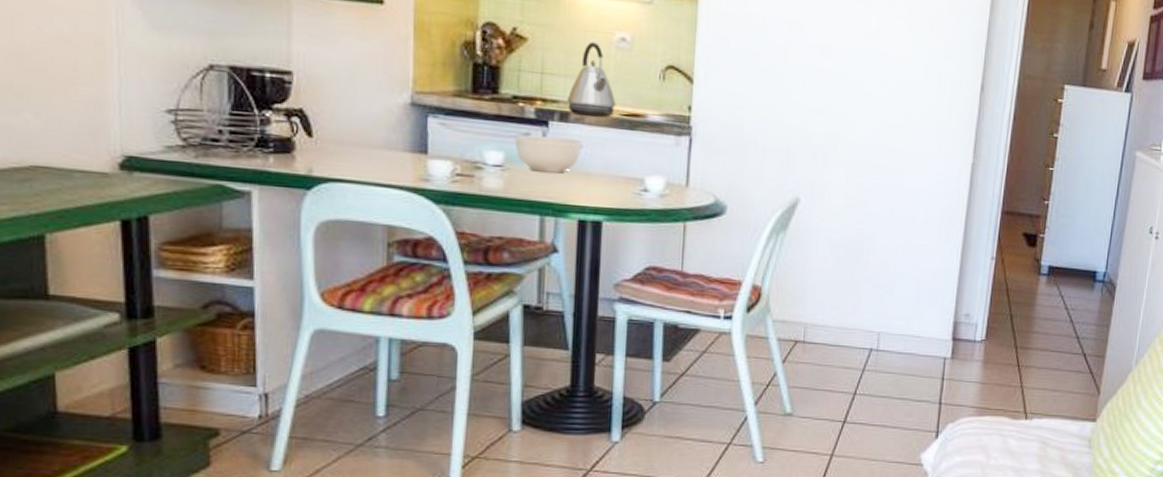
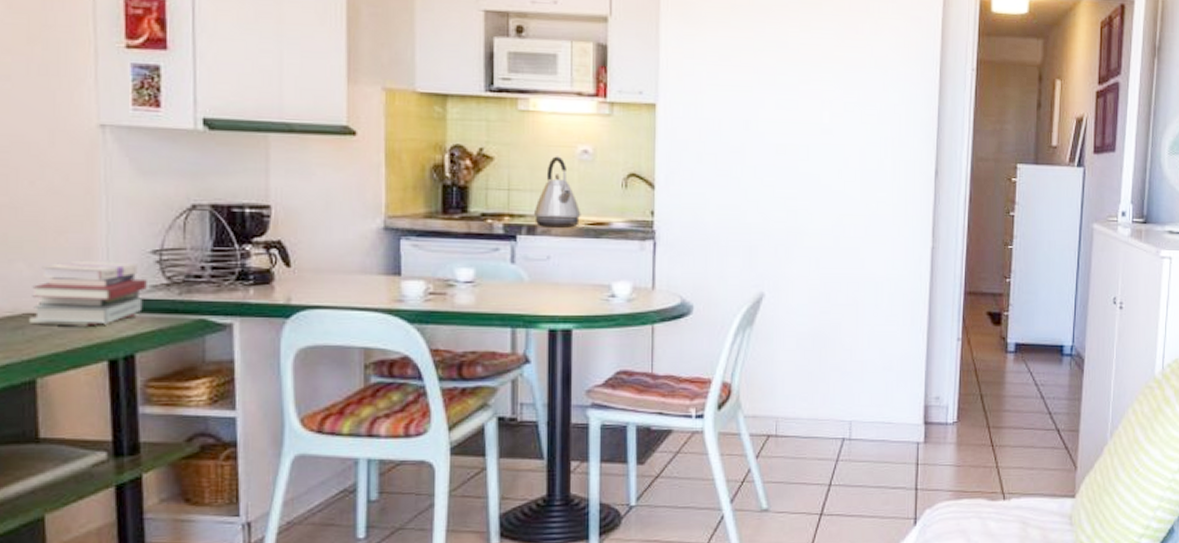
books: none [37,114,161,184] -> present [29,260,147,327]
bowl: present [515,135,582,174] -> none [485,250,550,287]

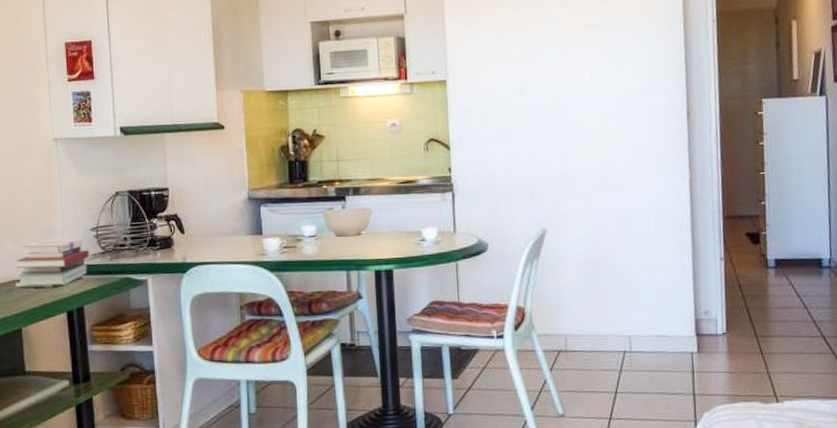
bowl: none [485,250,550,287] -> present [323,207,372,238]
kettle: present [533,156,581,229] -> none [357,130,394,189]

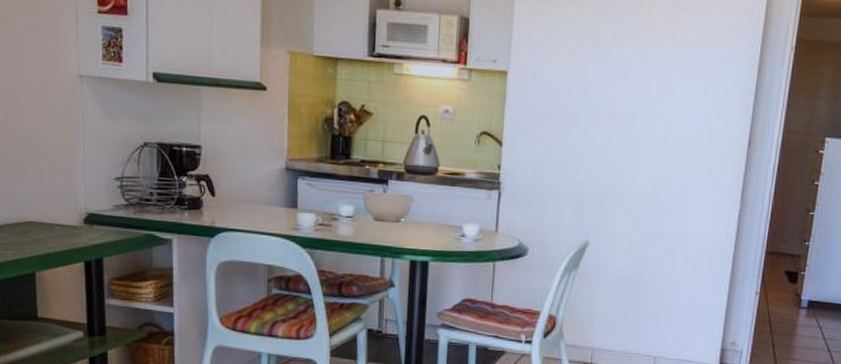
books: present [16,238,89,288] -> none [31,182,112,235]
kettle: none [357,130,394,189] -> present [402,114,441,177]

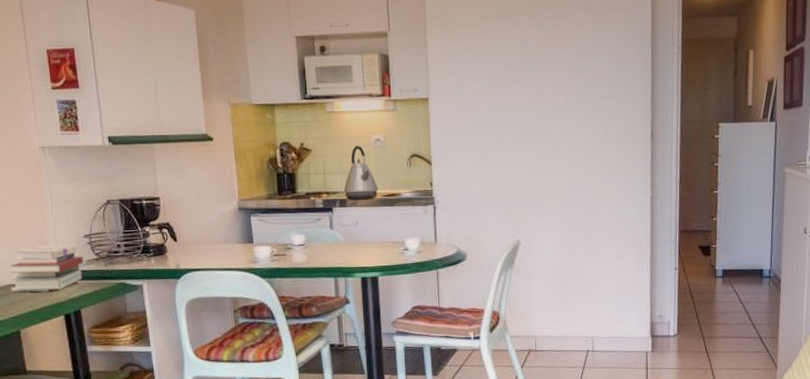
books: none [31,182,112,235] -> present [10,244,84,292]
bowl: present [362,192,414,223] -> none [311,218,358,247]

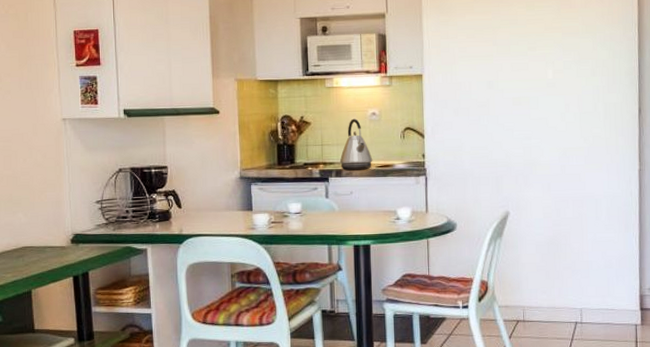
books: present [10,244,84,292] -> none [26,209,94,254]

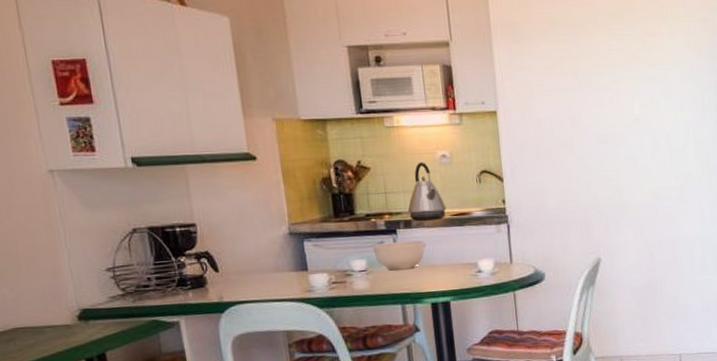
bowl: none [308,188,352,215] -> present [373,240,425,272]

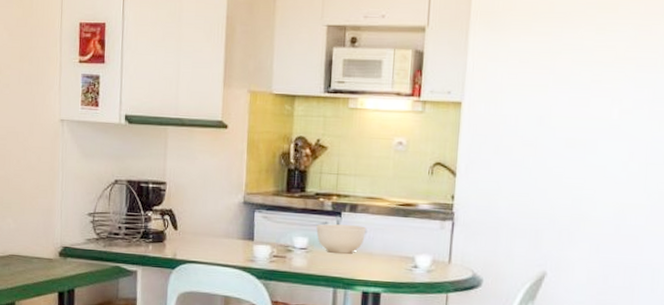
kettle: present [407,162,447,222] -> none [355,147,394,208]

